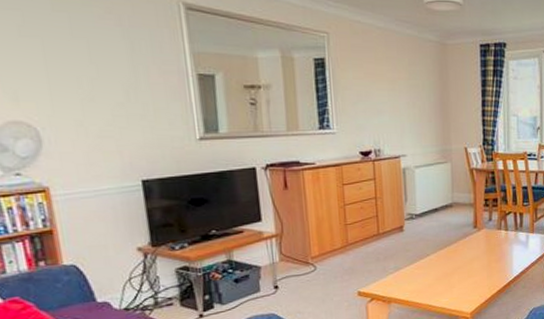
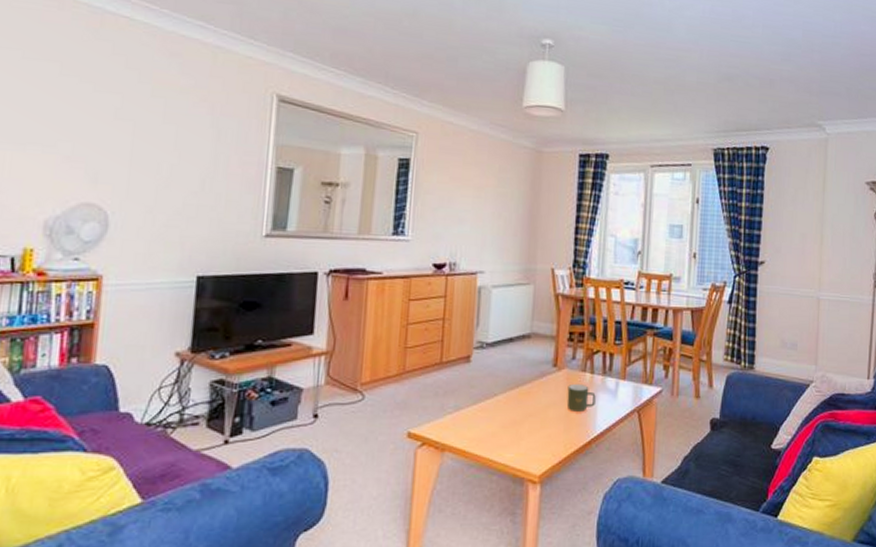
mug: none [487,239,511,263] -> present [566,383,596,413]

